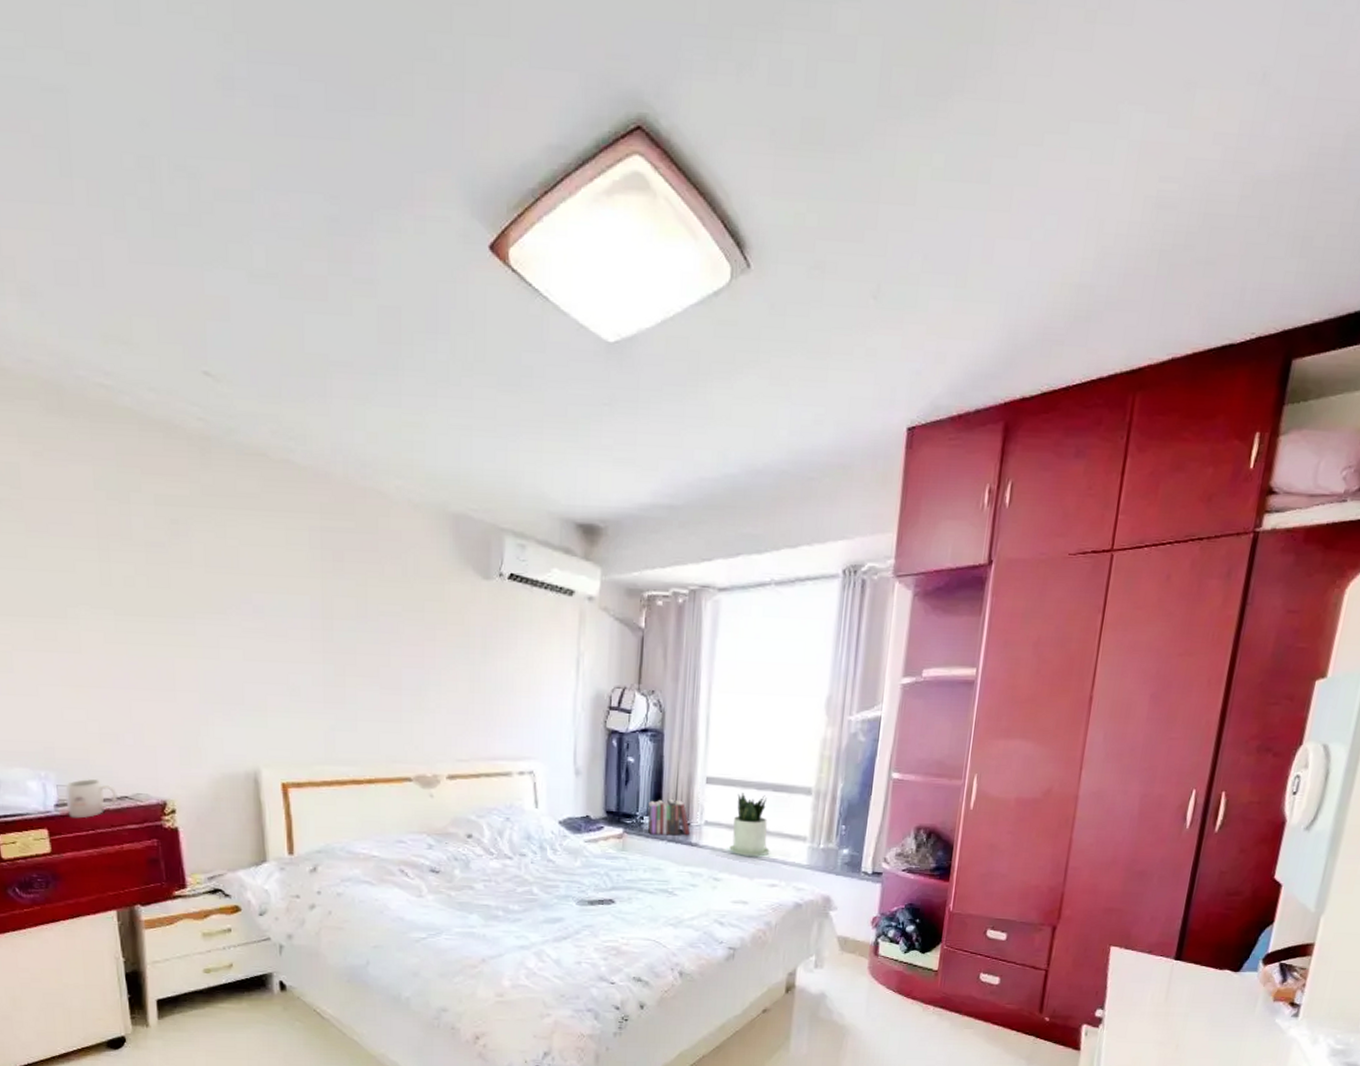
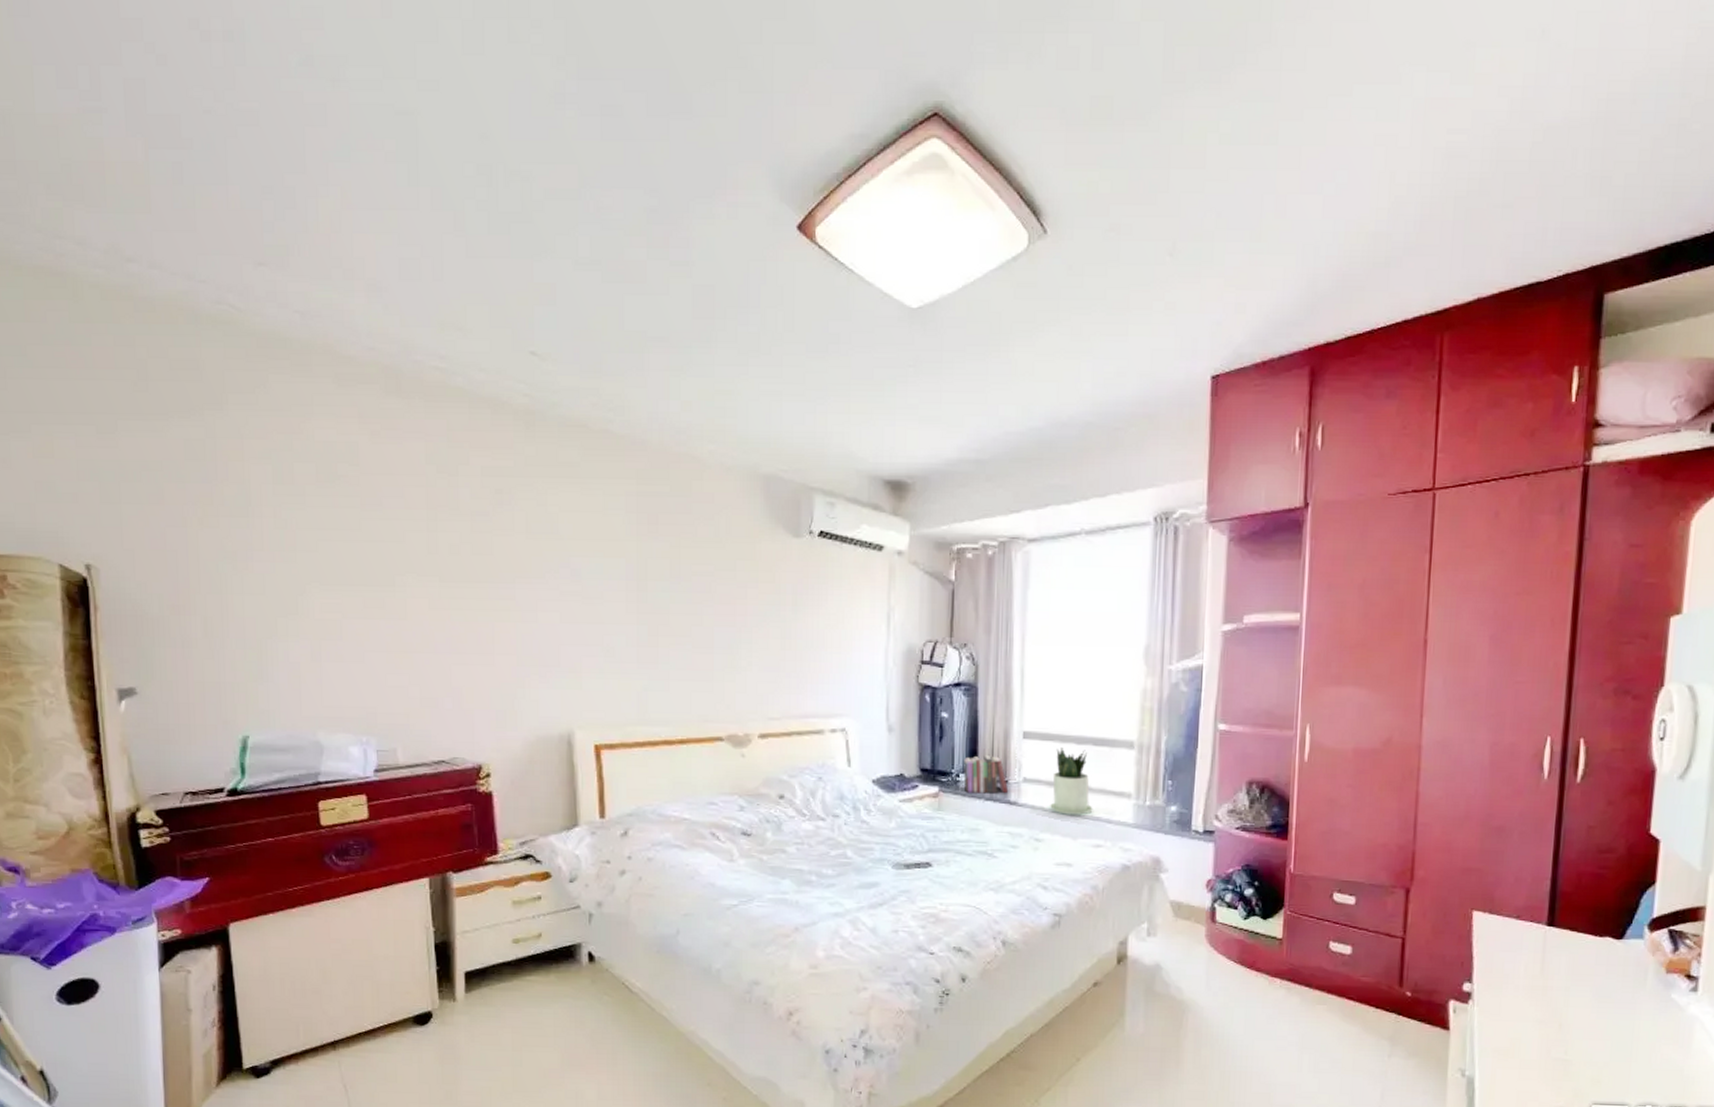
mug: present [65,778,117,819] -> none [385,743,435,784]

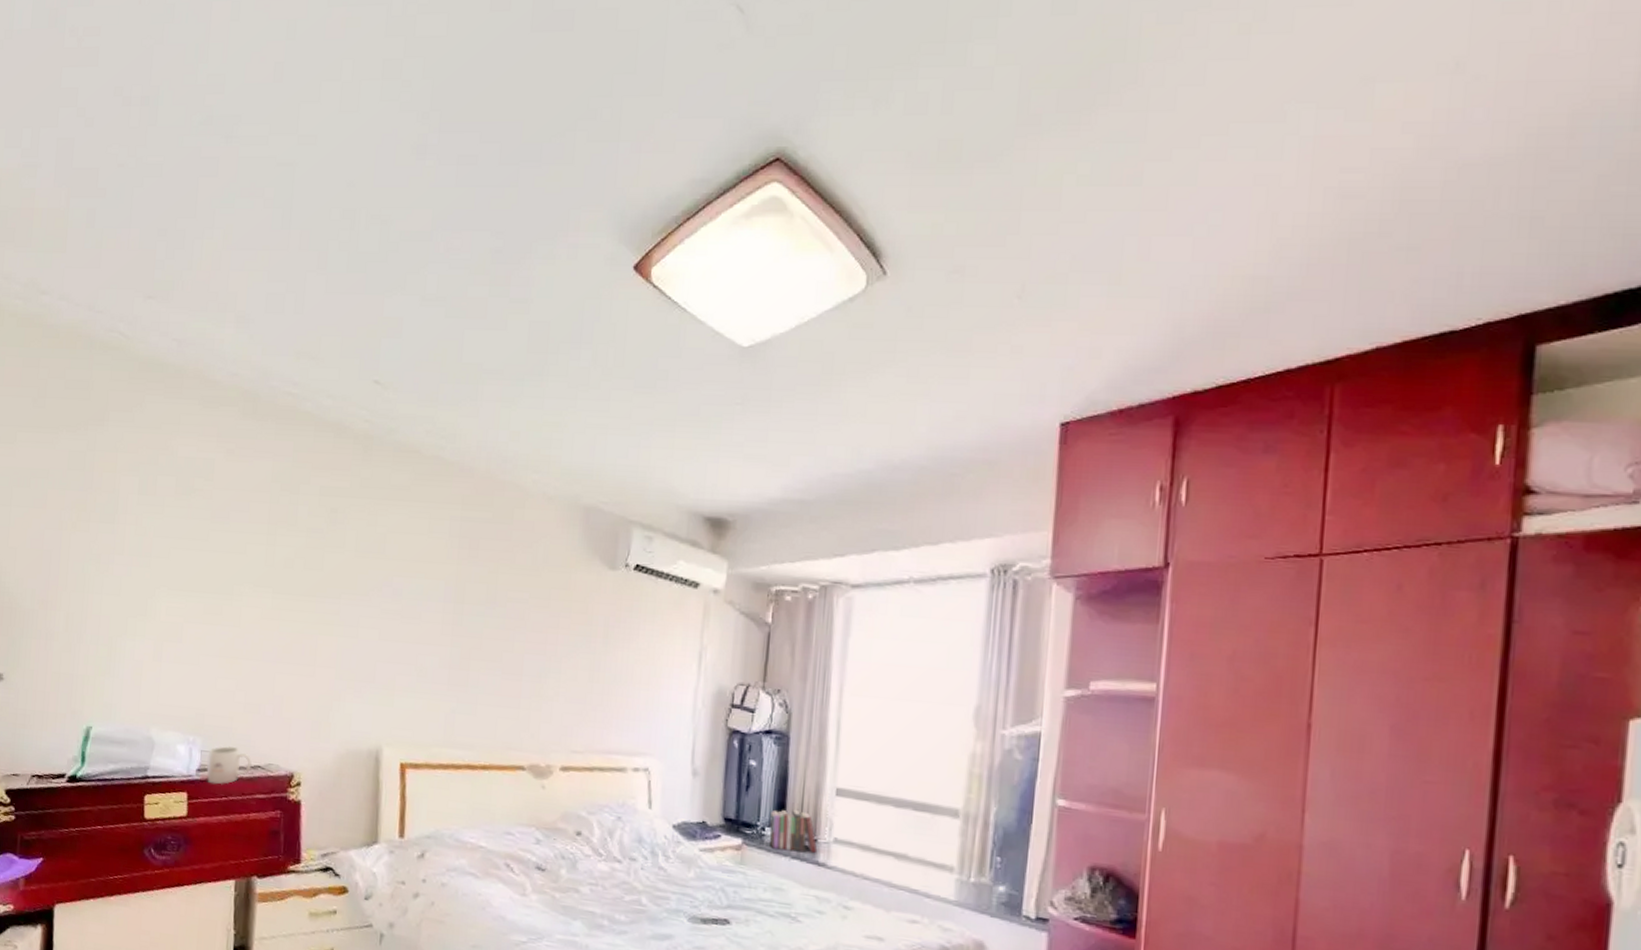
mug: none [385,743,435,784] -> present [206,745,252,785]
planter: present [1050,748,1093,815] -> none [862,809,910,886]

